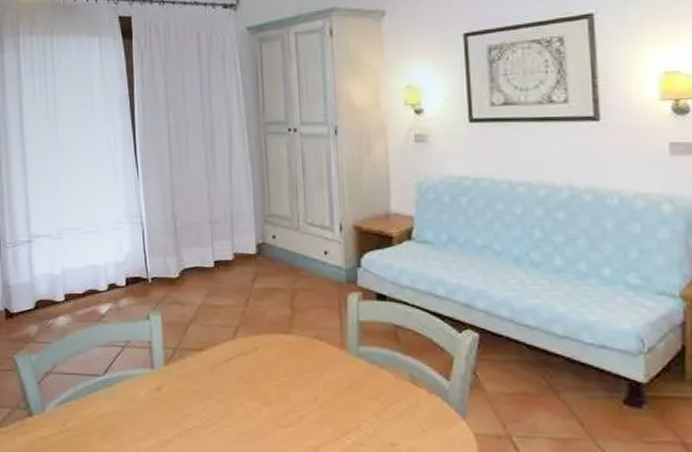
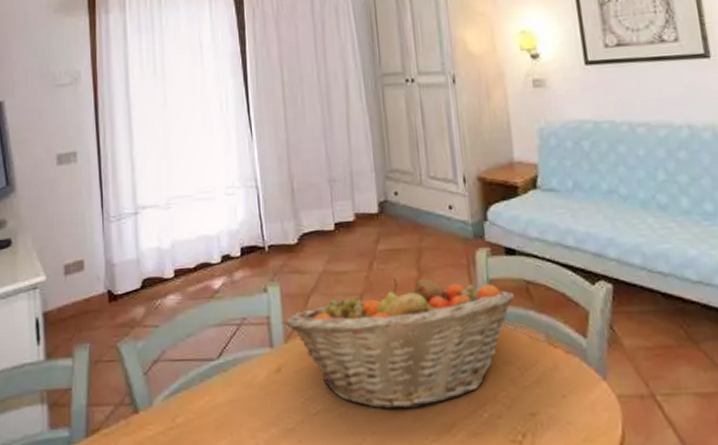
fruit basket: none [166,314,382,431] -> present [286,278,514,409]

